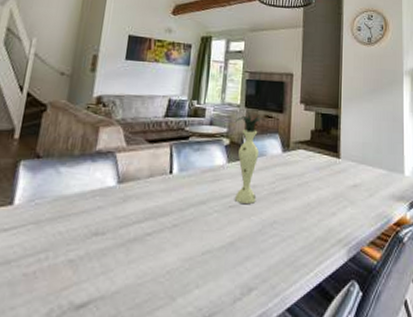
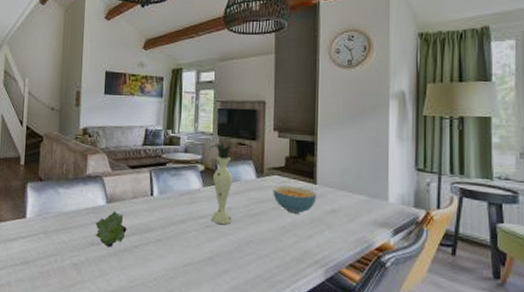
fruit: none [100,192,140,237] -> present [95,211,127,247]
cereal bowl: none [298,160,340,190] -> present [273,185,316,214]

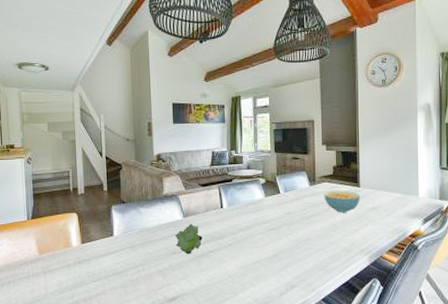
vase: present [209,140,239,225] -> none [268,156,293,227]

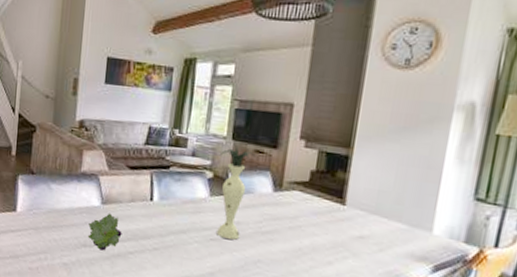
vase: none [268,156,293,227] -> present [217,146,256,240]
cereal bowl: present [324,190,360,213] -> none [290,202,343,237]

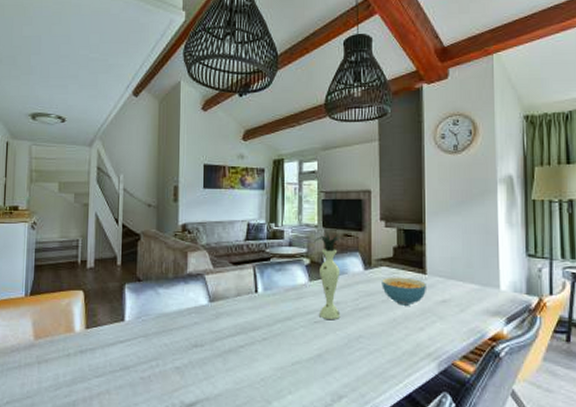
fruit: present [87,213,122,251] -> none [198,310,232,349]
cereal bowl: none [290,202,343,237] -> present [382,277,426,306]

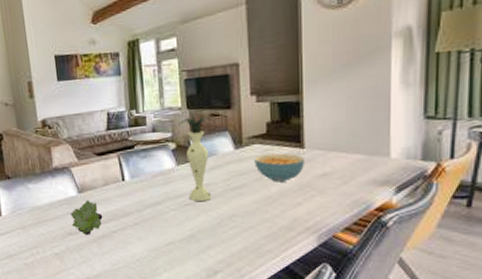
fruit: none [198,310,232,349] -> present [70,200,103,235]

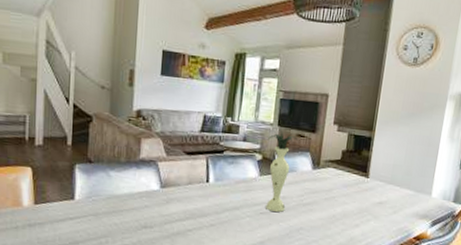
fruit: present [70,200,103,235] -> none [148,196,181,231]
cereal bowl: present [254,153,304,182] -> none [326,177,367,205]

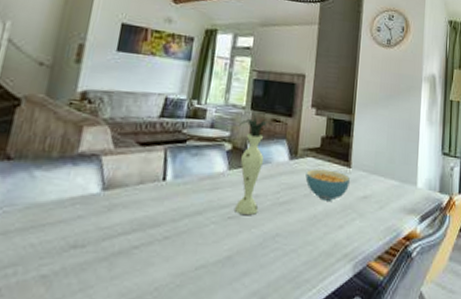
cereal bowl: none [326,177,367,205] -> present [305,169,350,201]

